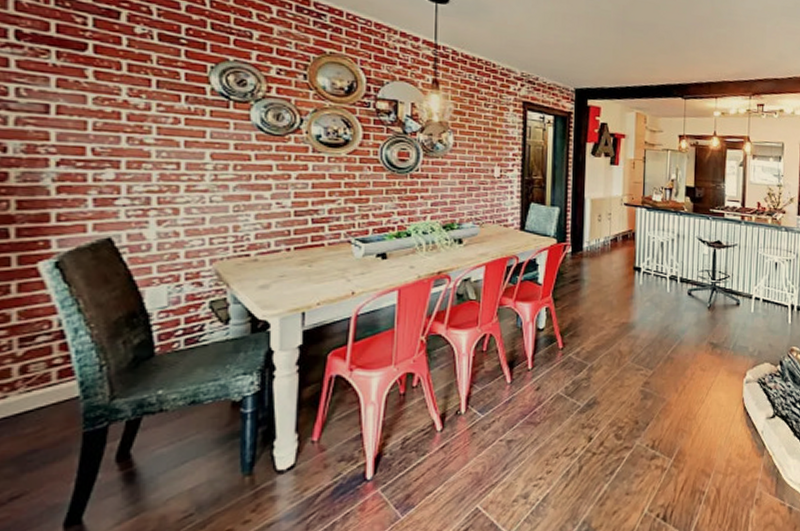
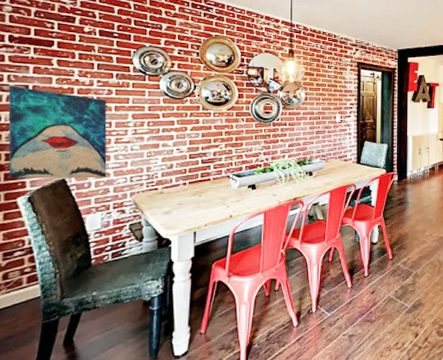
wall art: none [17,103,174,239] -> present [8,86,107,179]

